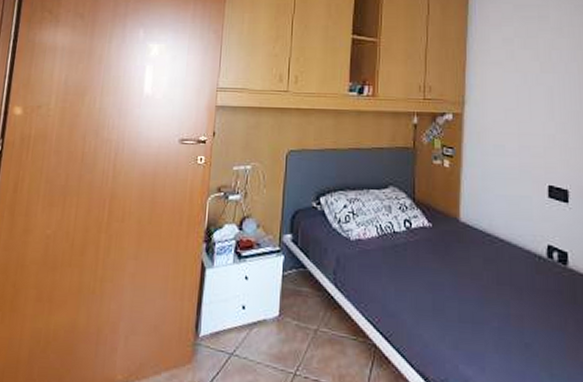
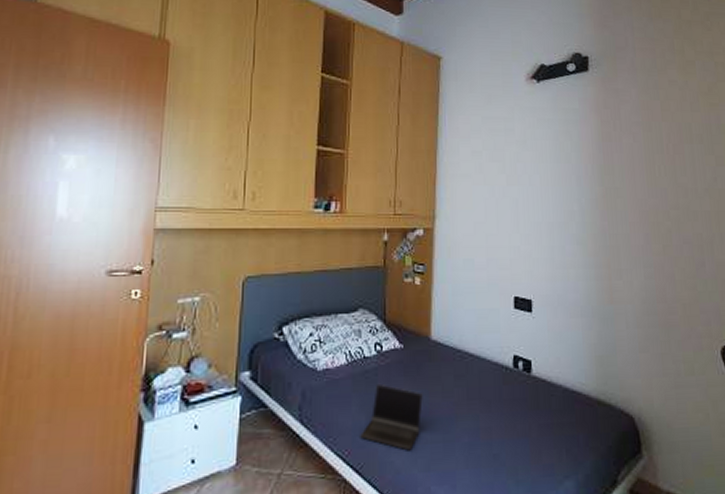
laptop computer: none [390,258,451,327] -> present [360,383,423,451]

